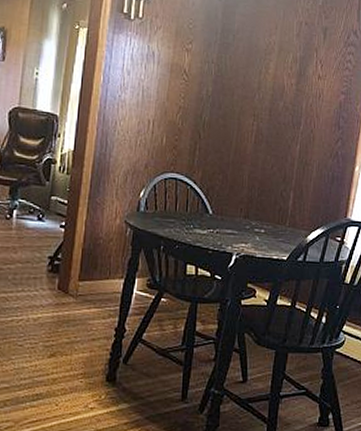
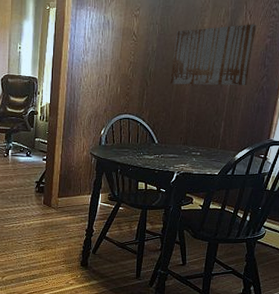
wall art: none [228,73,329,148] -> present [170,24,257,85]

